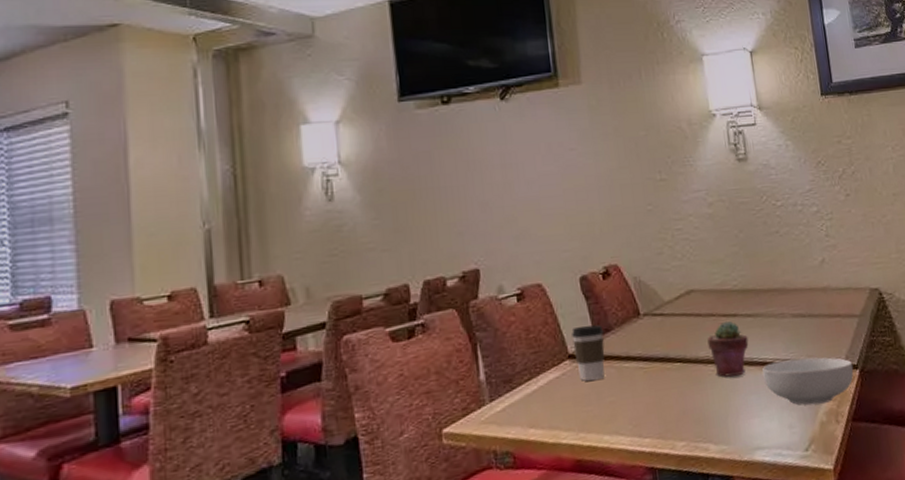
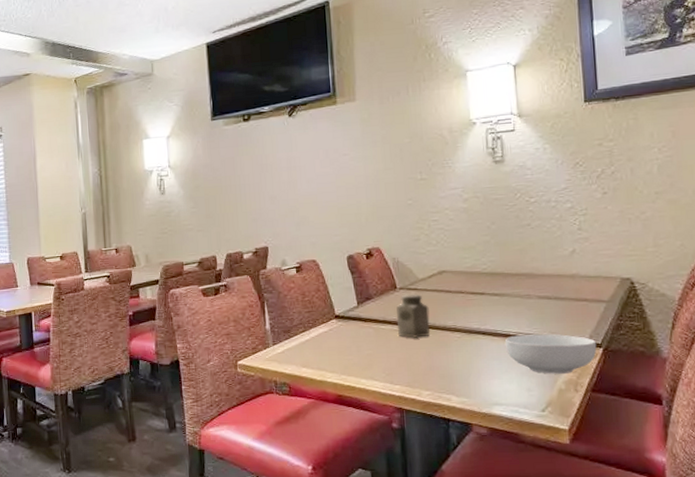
coffee cup: present [571,325,605,381] -> none [339,294,366,336]
salt shaker: none [641,320,682,377] -> present [397,293,431,339]
potted succulent: present [707,321,749,377] -> none [455,298,494,344]

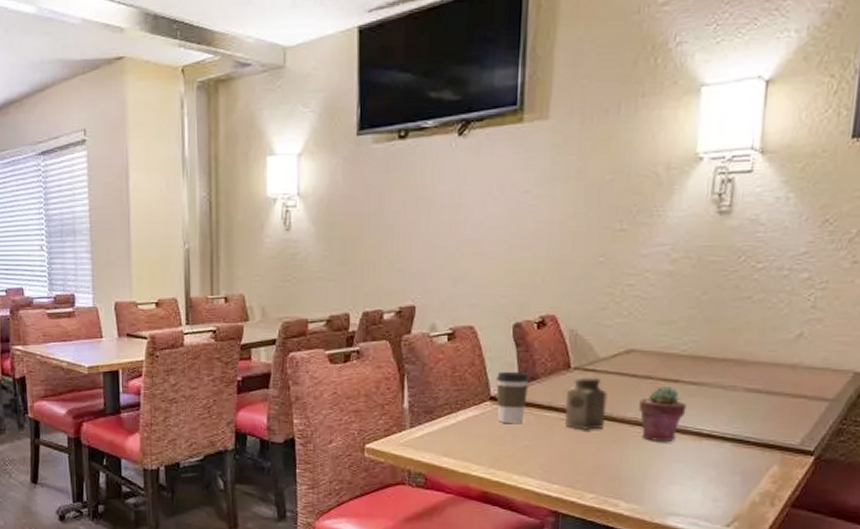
coffee cup: none [339,294,366,336] -> present [496,372,530,423]
potted succulent: none [455,298,494,344] -> present [639,387,687,441]
cereal bowl: present [505,334,597,374] -> none [695,434,808,484]

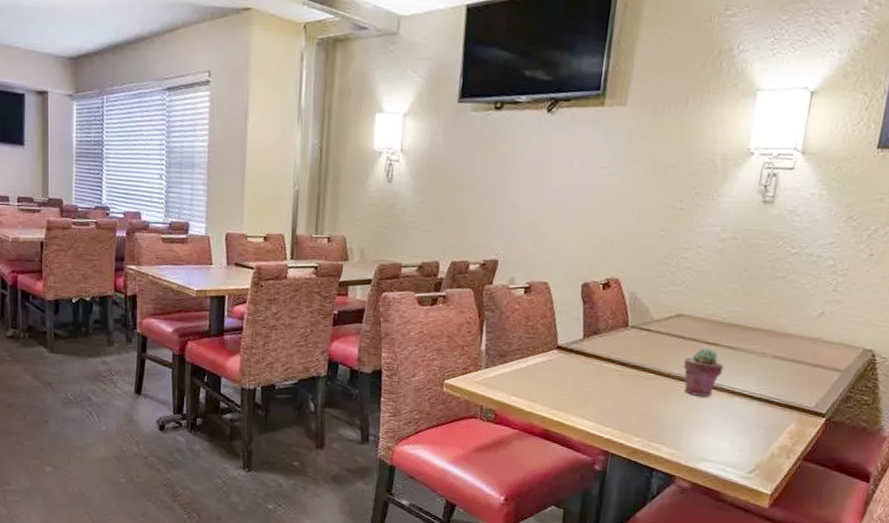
coffee cup: present [496,372,530,423] -> none [562,325,593,371]
salt shaker: present [565,376,607,431] -> none [620,333,658,383]

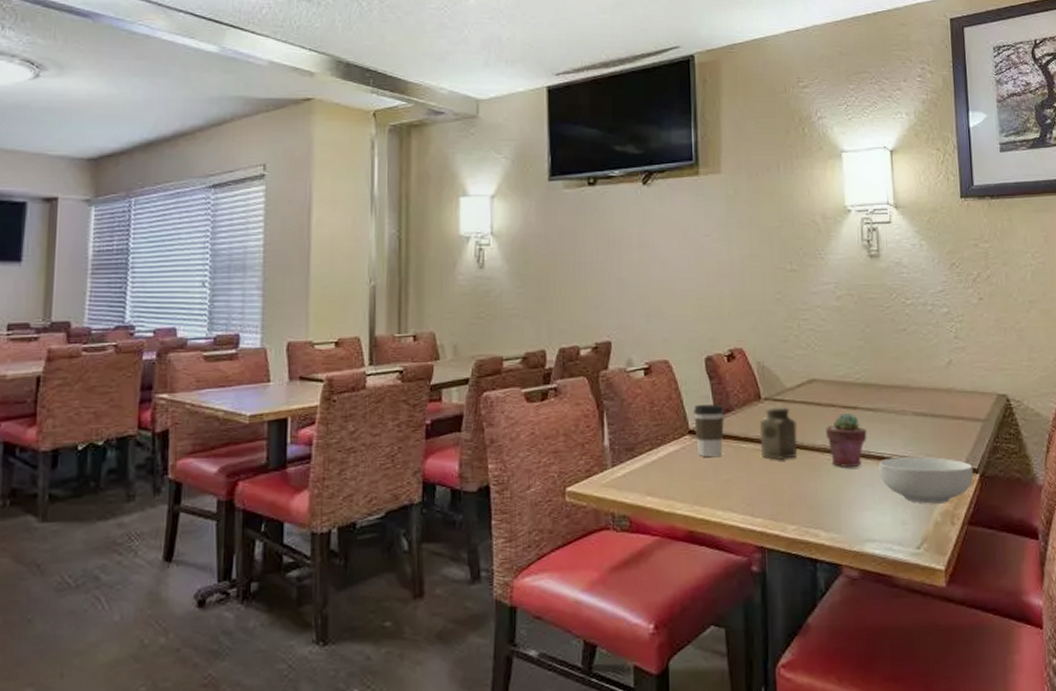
coffee cup: none [562,325,593,371] -> present [694,405,725,457]
salt shaker: none [620,333,658,383] -> present [760,406,798,461]
cereal bowl: none [727,393,821,439] -> present [879,457,974,504]

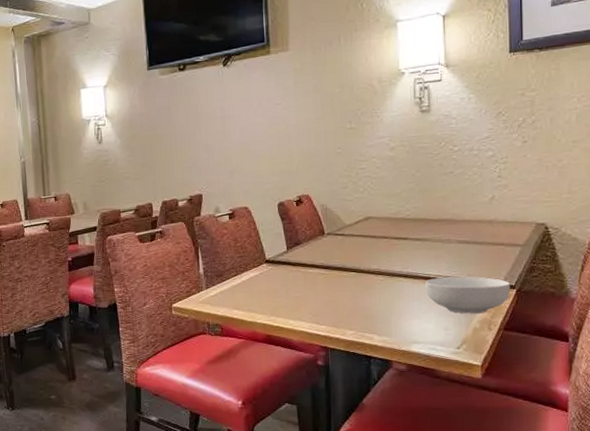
coffee cup: present [694,405,725,457] -> none [269,240,295,280]
salt shaker: present [760,406,798,461] -> none [324,239,356,282]
potted succulent: present [826,413,867,467] -> none [379,243,416,286]

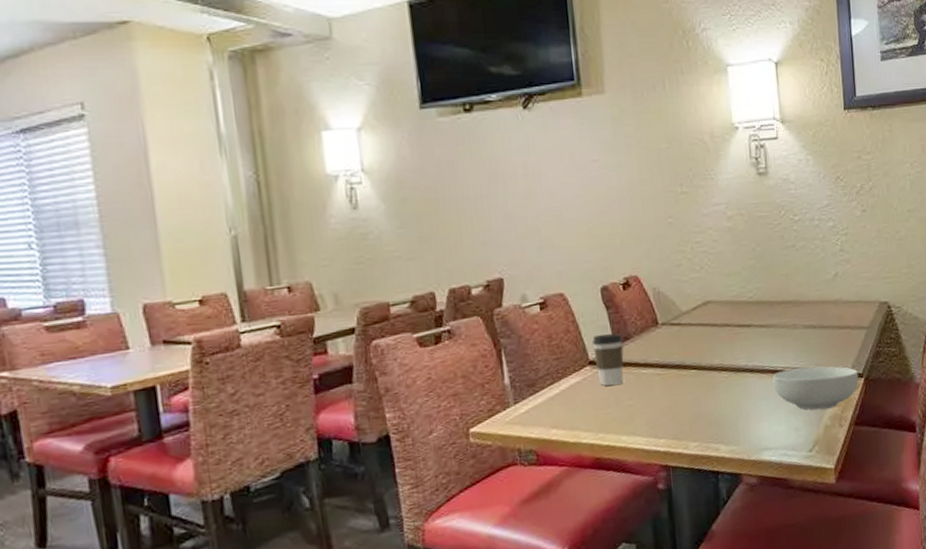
coffee cup: none [269,240,295,280] -> present [592,333,624,386]

